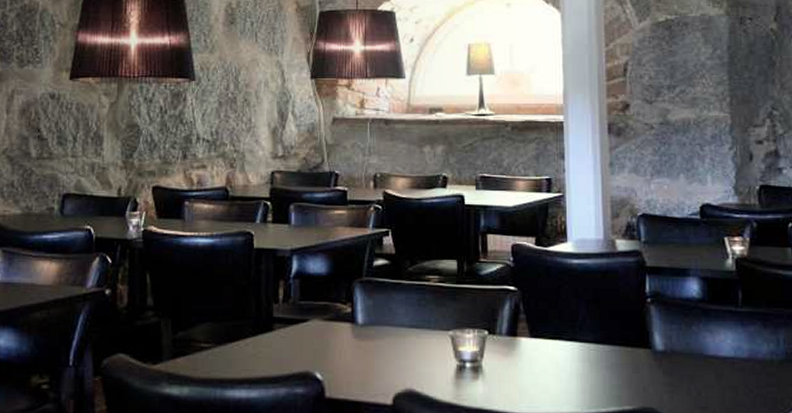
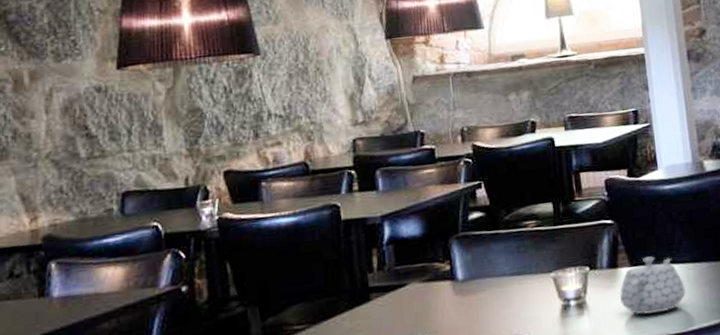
teapot: none [517,330,585,389] -> present [620,256,686,315]

